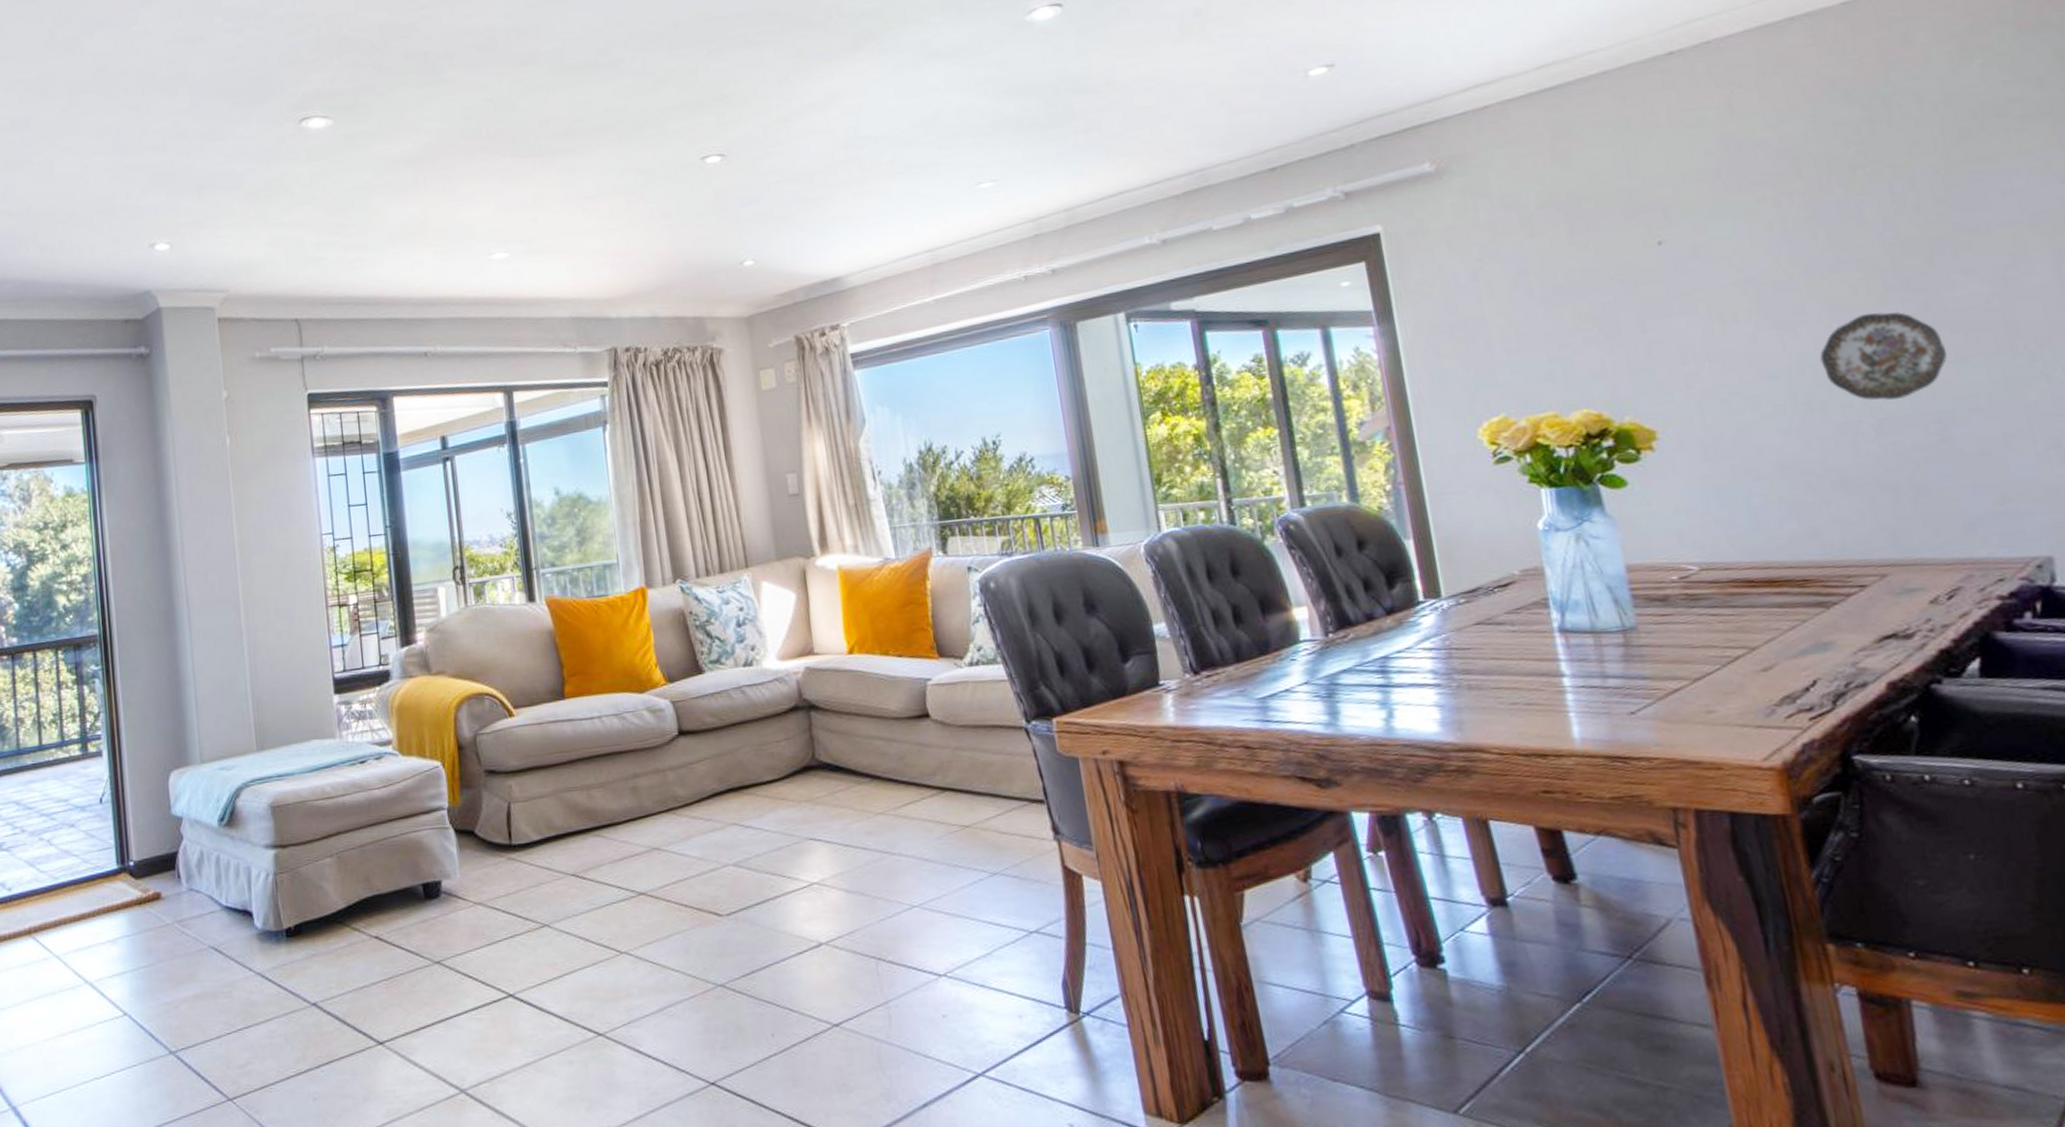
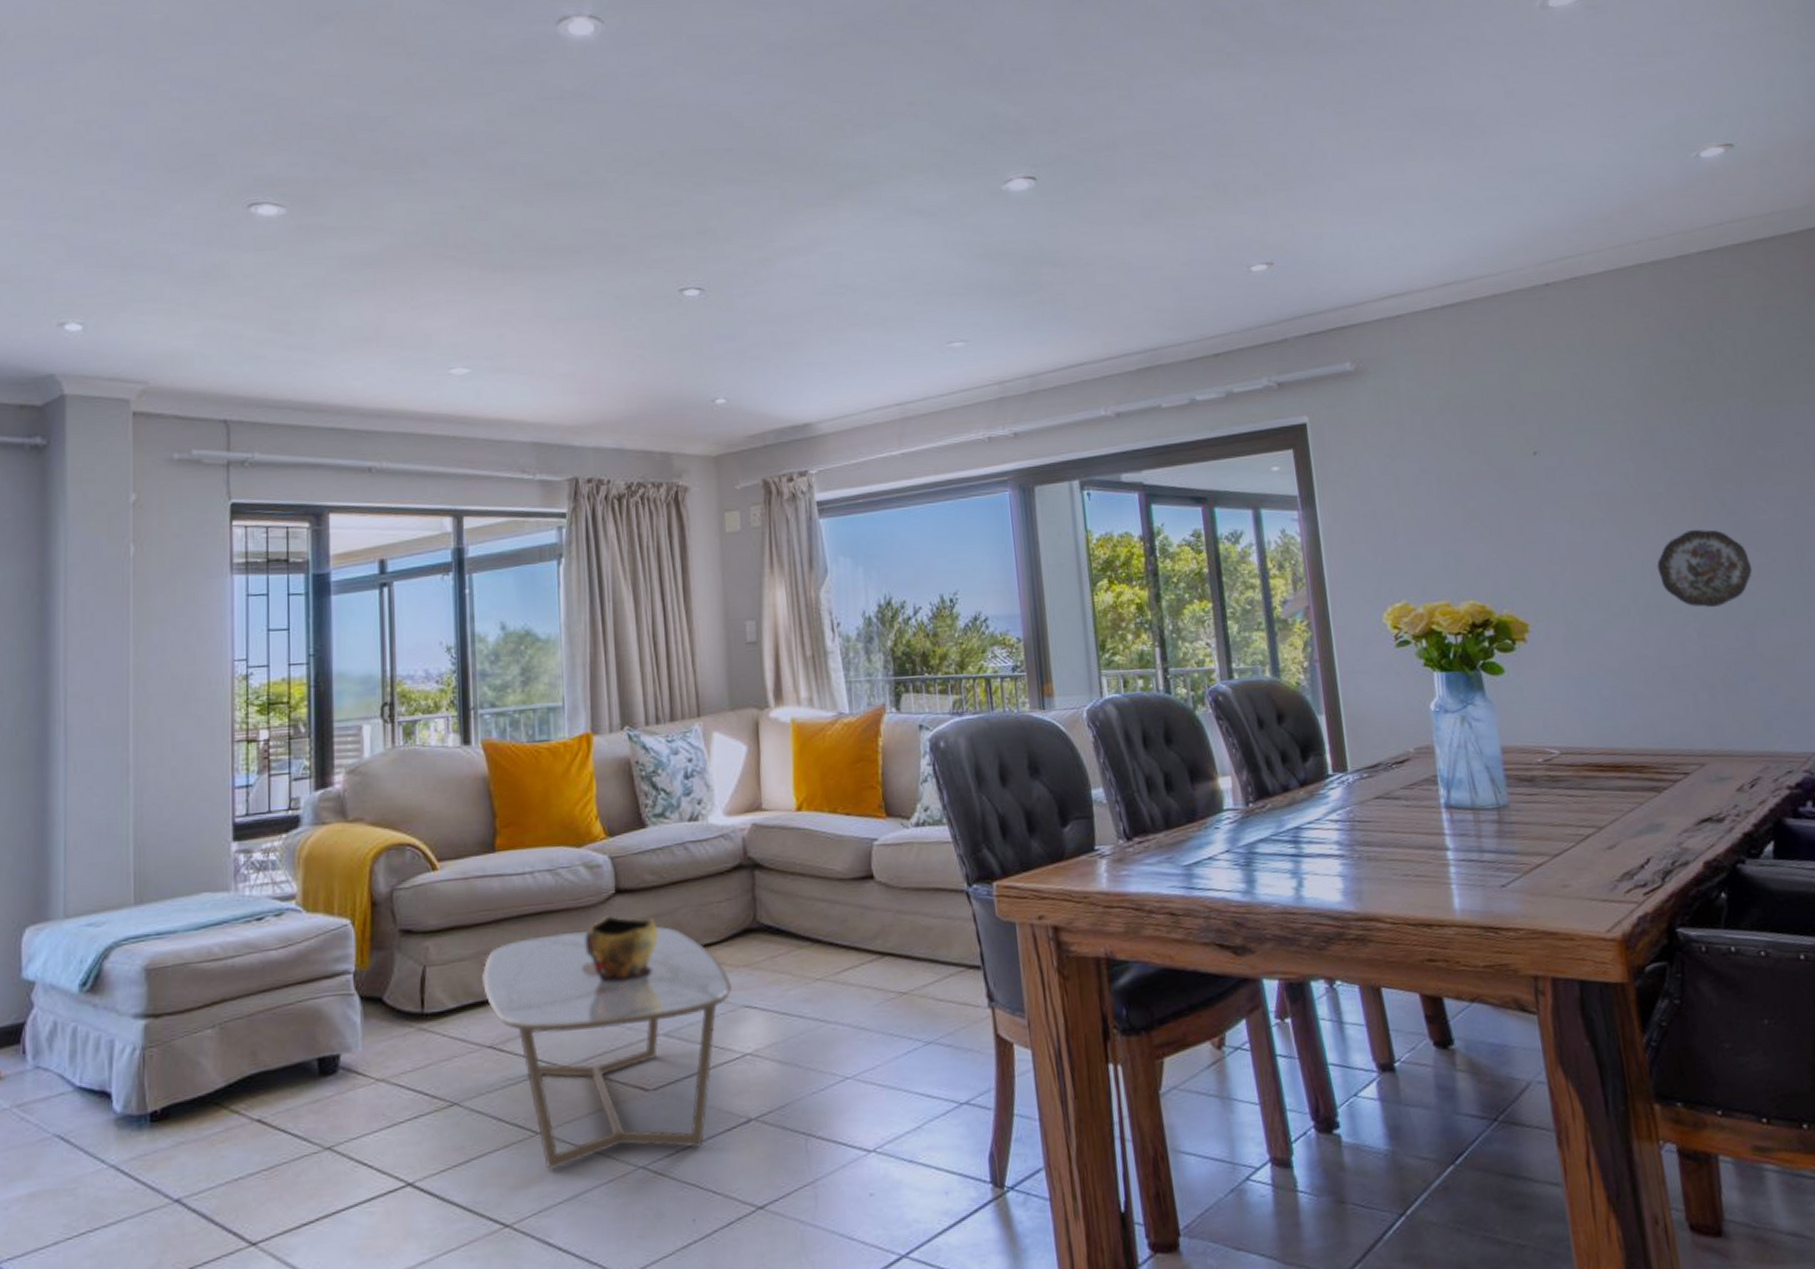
coffee table: none [561,765,797,985] -> present [482,926,733,1169]
decorative bowl: none [653,755,722,817] -> present [585,915,658,983]

